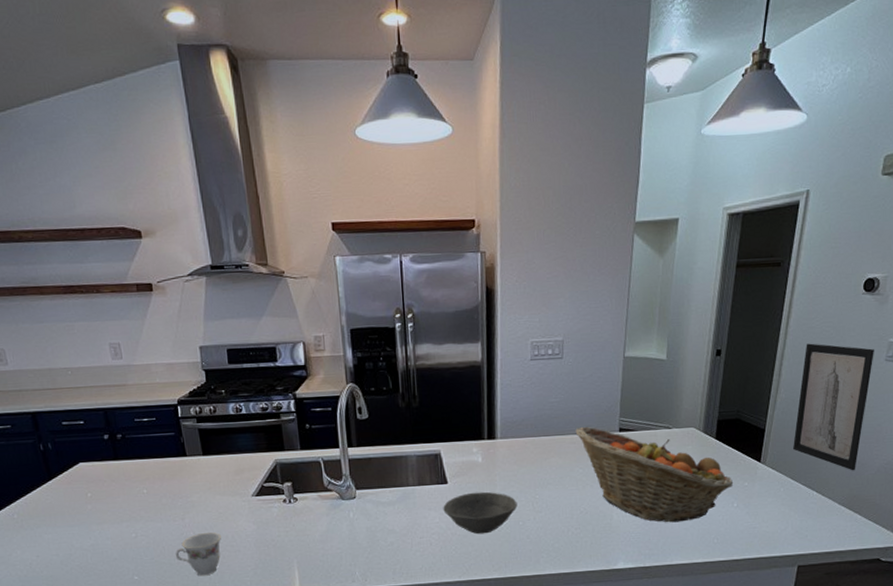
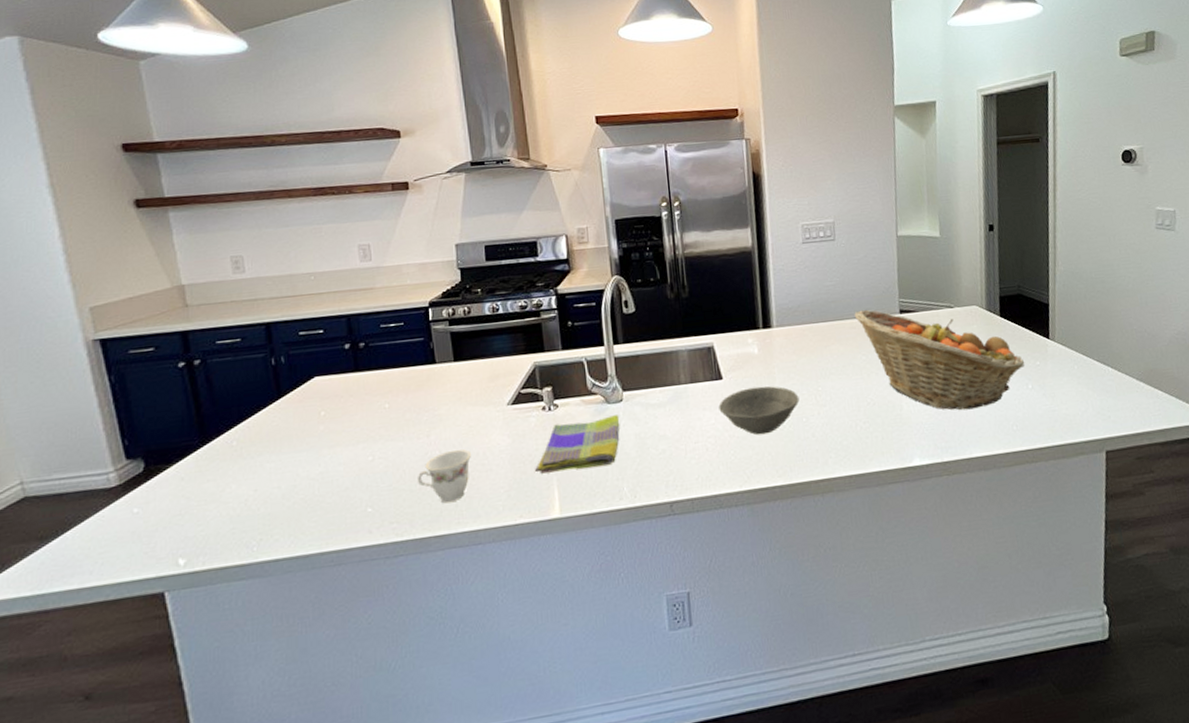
dish towel: none [278,510,353,556] -> present [535,415,620,474]
wall art: present [793,343,874,471] -> none [1076,214,1148,344]

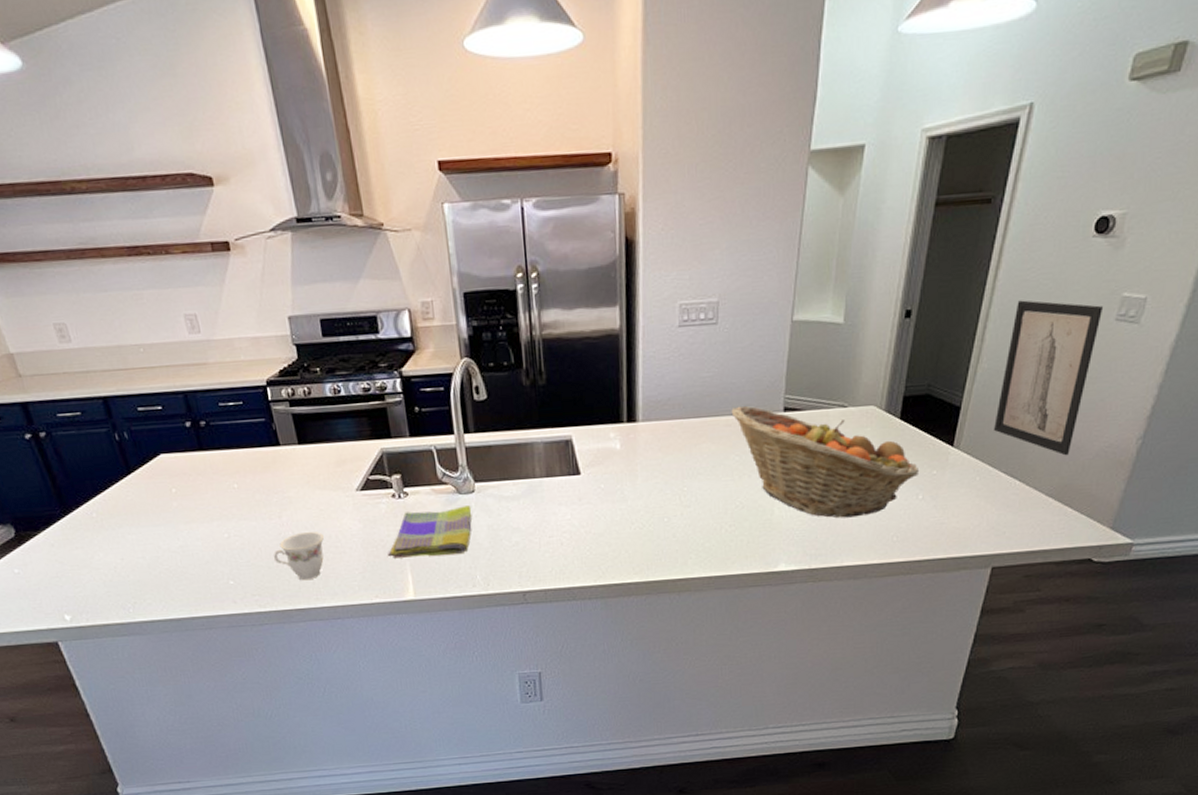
bowl: present [718,386,800,435] -> none [575,483,662,533]
wall art: none [1076,214,1148,344] -> present [994,300,1103,456]

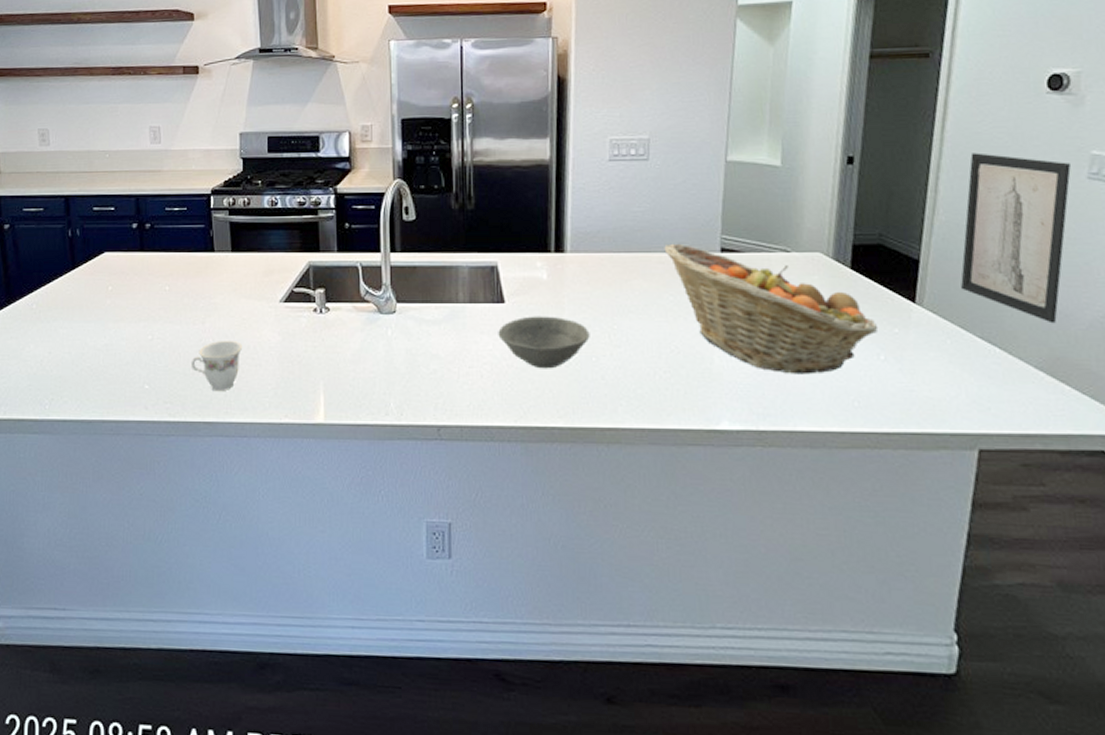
dish towel: present [388,506,472,558] -> none [303,326,391,377]
bowl: none [575,483,662,533] -> present [498,316,590,369]

